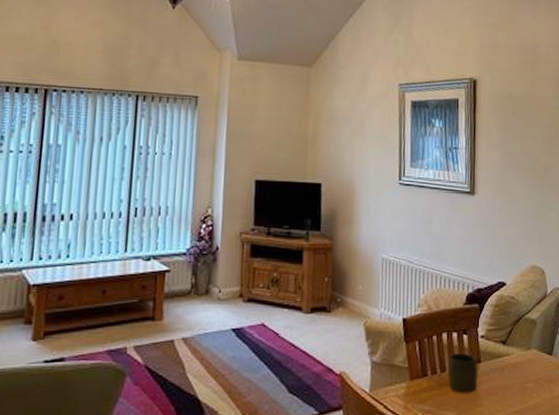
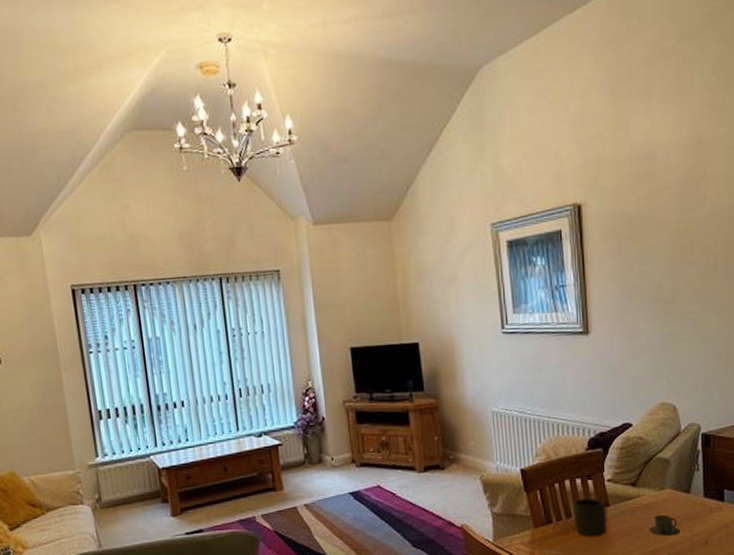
cup and saucer: none [515,374,542,398] -> present [649,514,680,537]

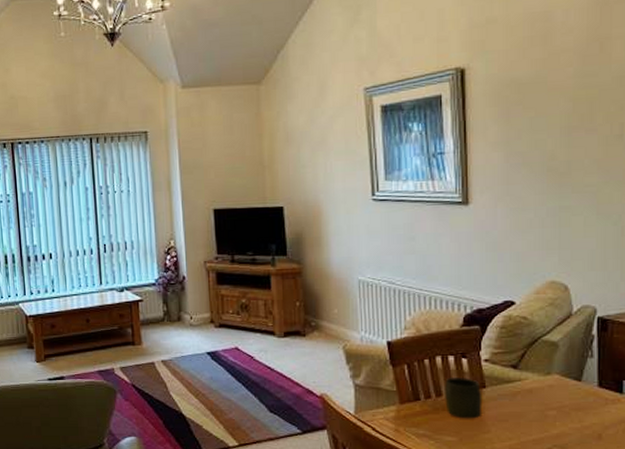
cup and saucer: present [649,514,680,537] -> none [531,401,568,426]

